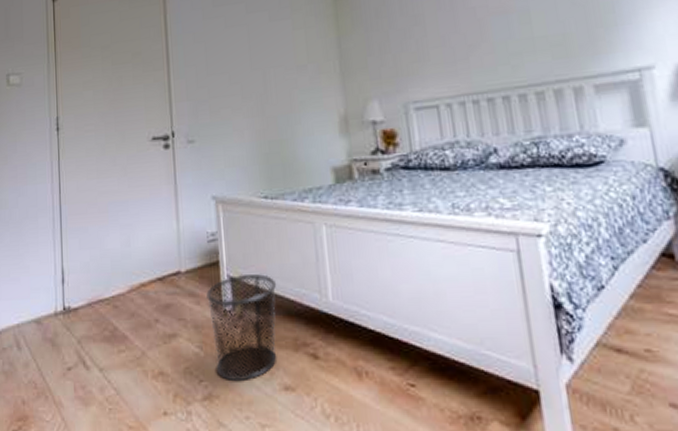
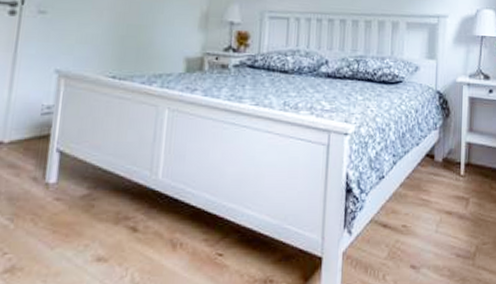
waste bin: present [206,274,277,380] -> none [25,148,109,253]

